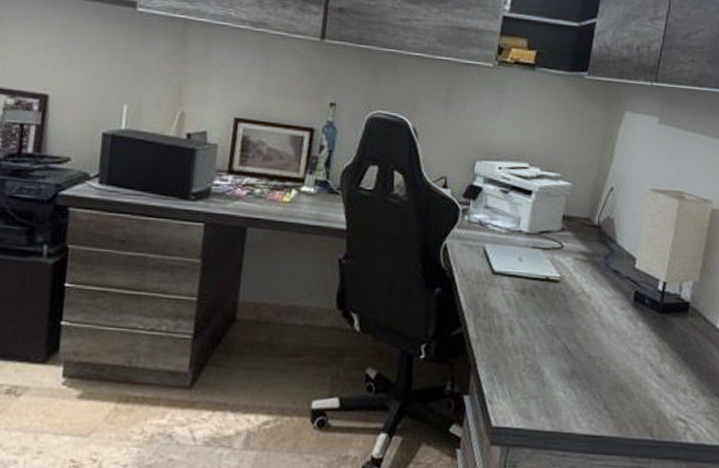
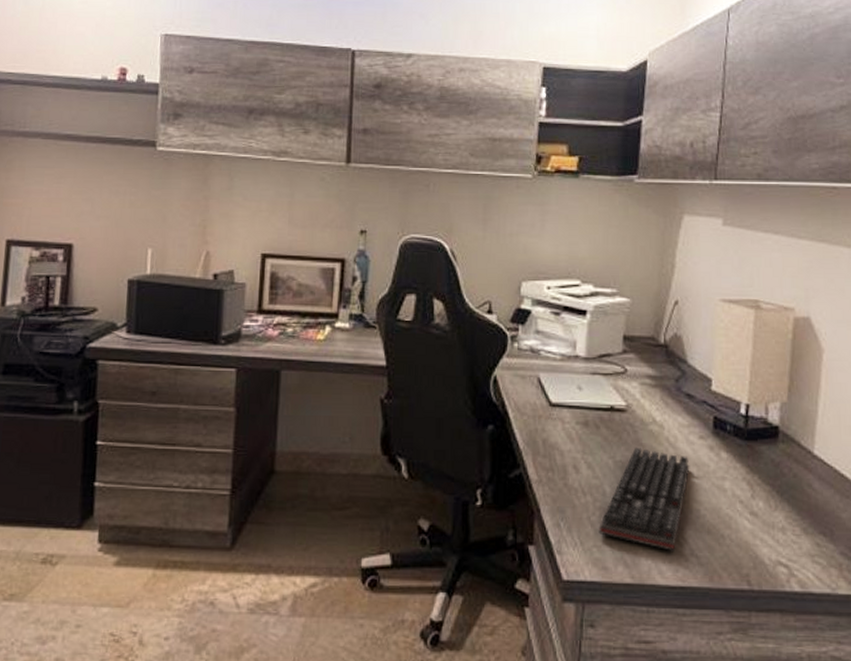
keyboard: none [527,314,611,405] -> present [599,447,690,551]

